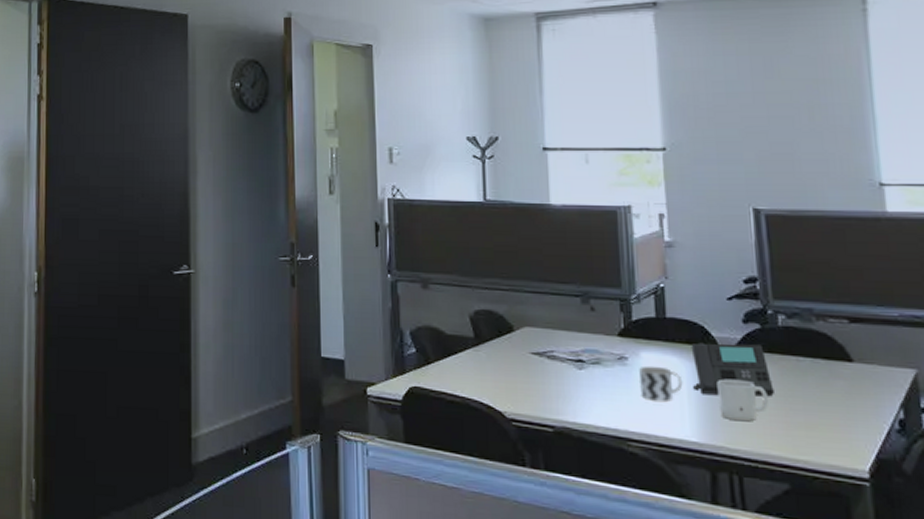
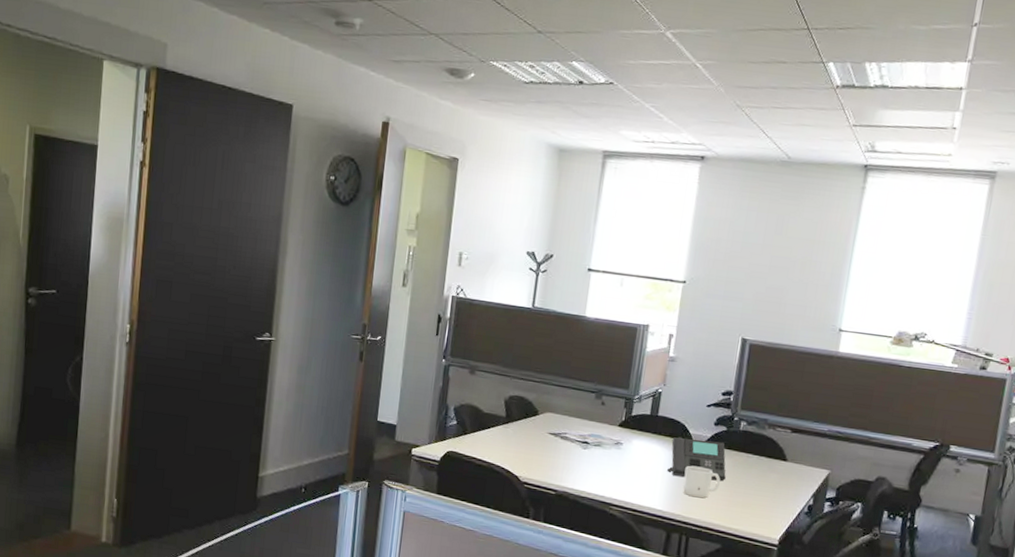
cup: present [638,365,683,403] -> none [627,451,661,480]

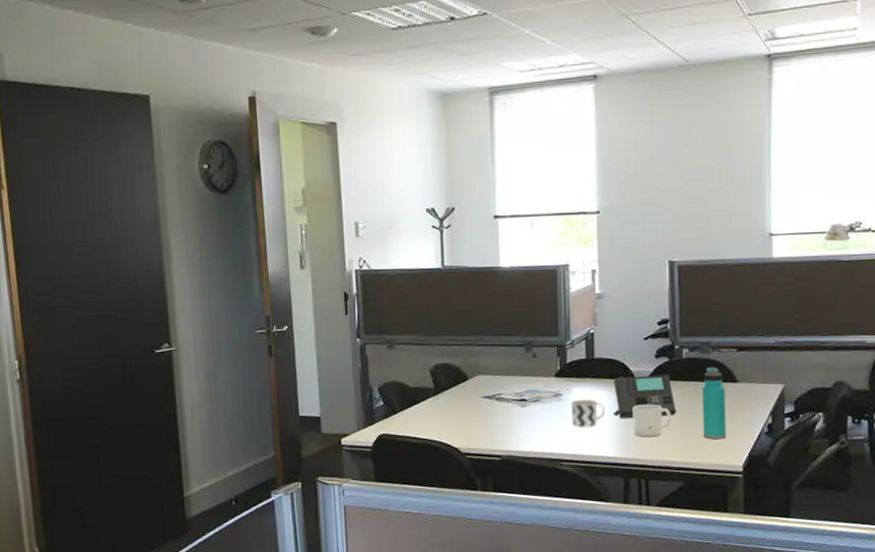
cup: none [627,451,661,480] -> present [570,399,606,429]
water bottle: none [746,442,775,512] -> present [703,366,727,440]

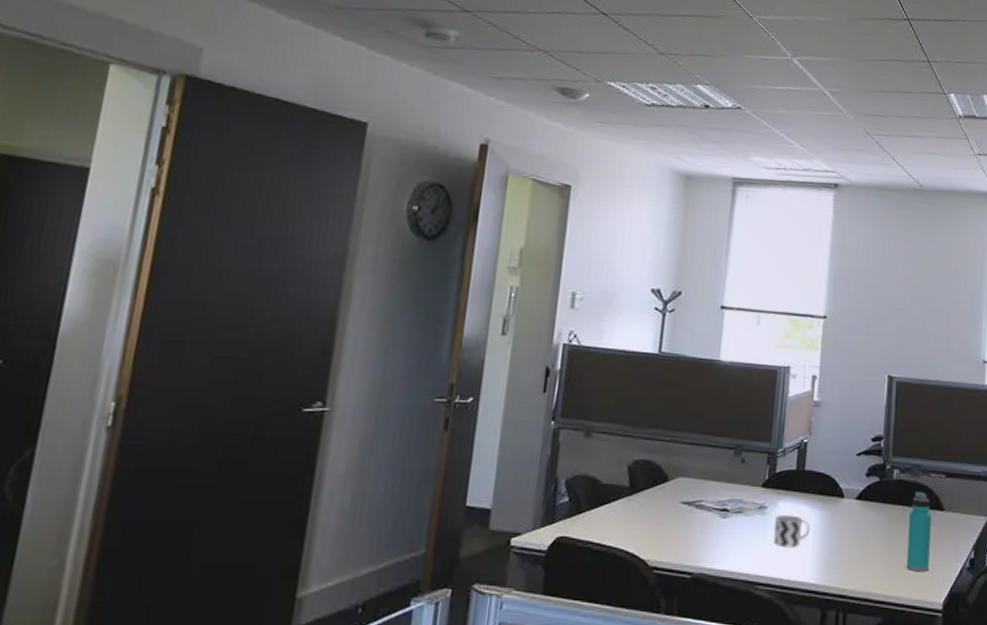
phone: present [613,374,676,418] -> none [818,493,882,542]
mug: present [632,404,671,438] -> none [836,526,876,564]

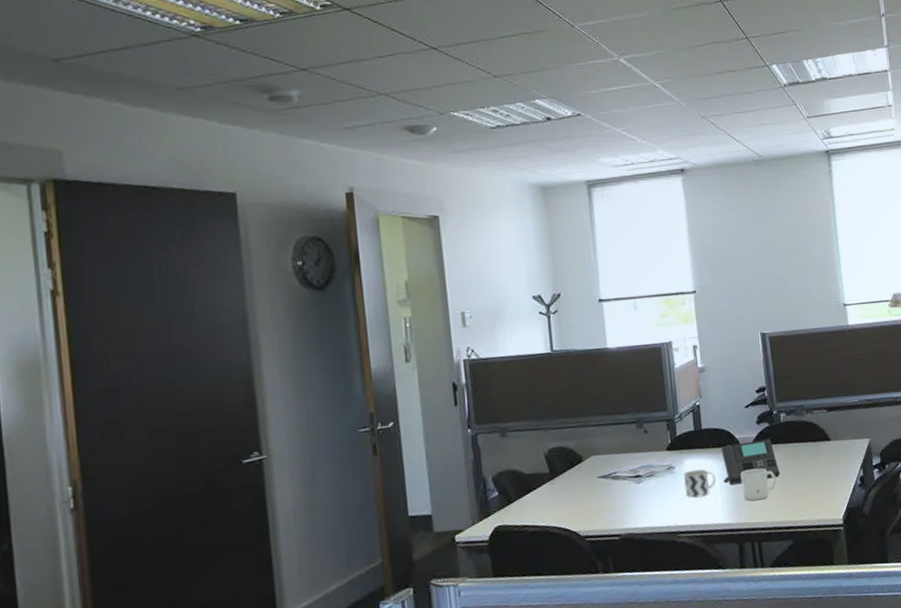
phone: none [818,493,882,542] -> present [721,439,780,485]
mug: none [836,526,876,564] -> present [740,468,776,501]
water bottle: present [906,491,932,572] -> none [801,427,826,497]

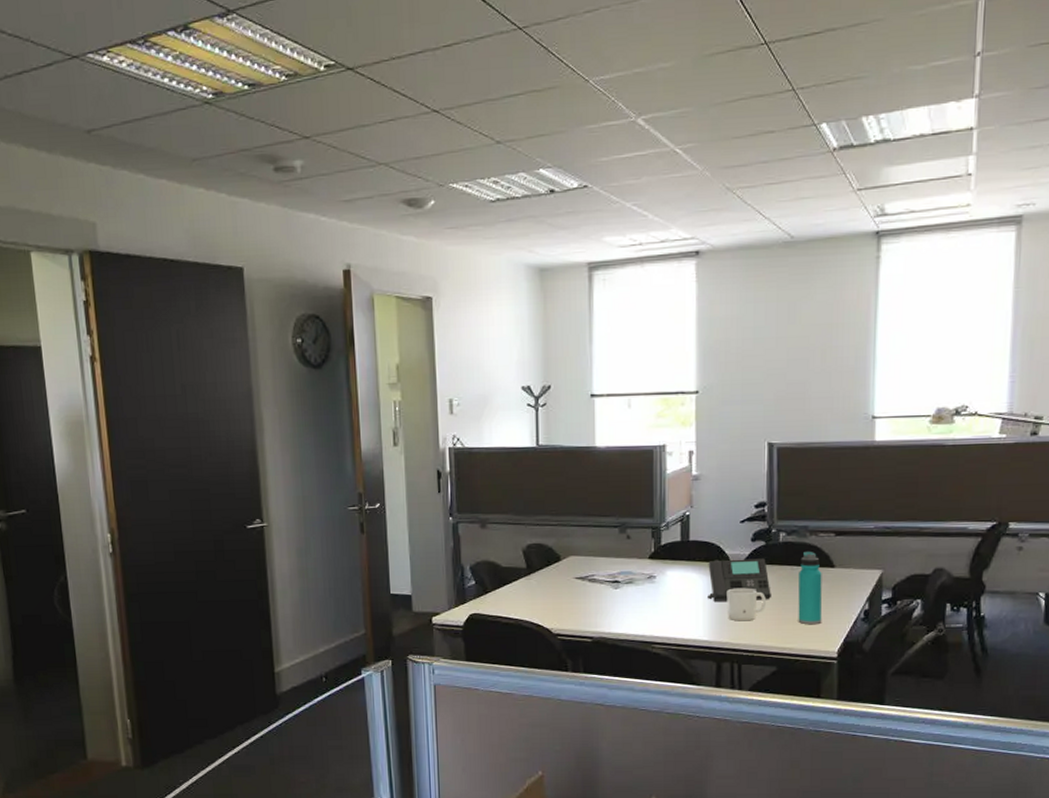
cup: present [683,469,717,499] -> none [663,581,700,611]
water bottle: none [801,427,826,497] -> present [798,551,822,625]

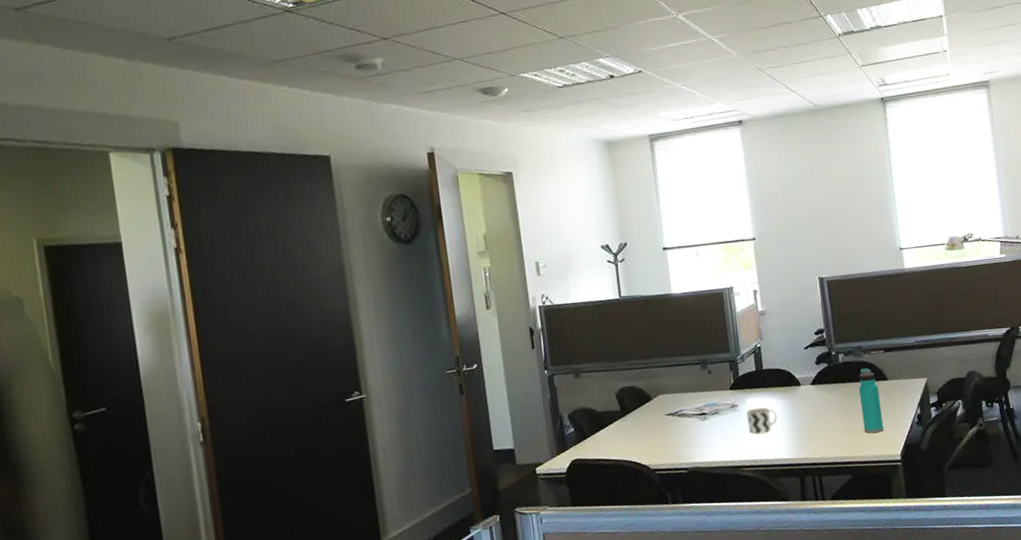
cup: none [663,581,700,611] -> present [746,407,778,436]
phone: present [708,558,771,601] -> none [781,378,839,422]
mug: present [726,588,766,621] -> none [800,406,835,438]

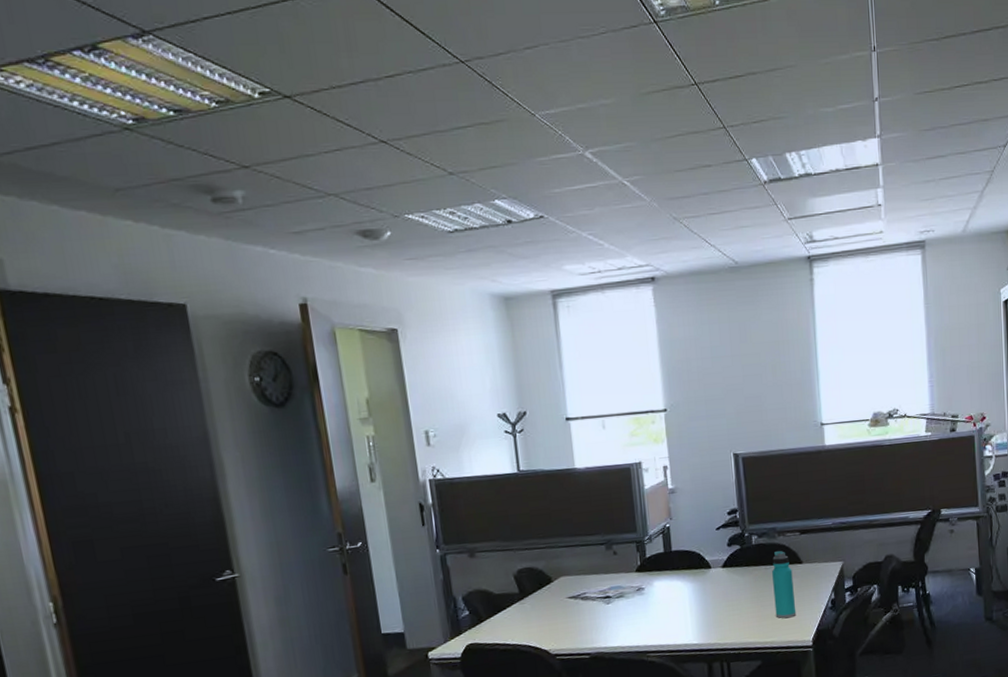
cup: present [746,407,778,436] -> none [653,590,686,620]

